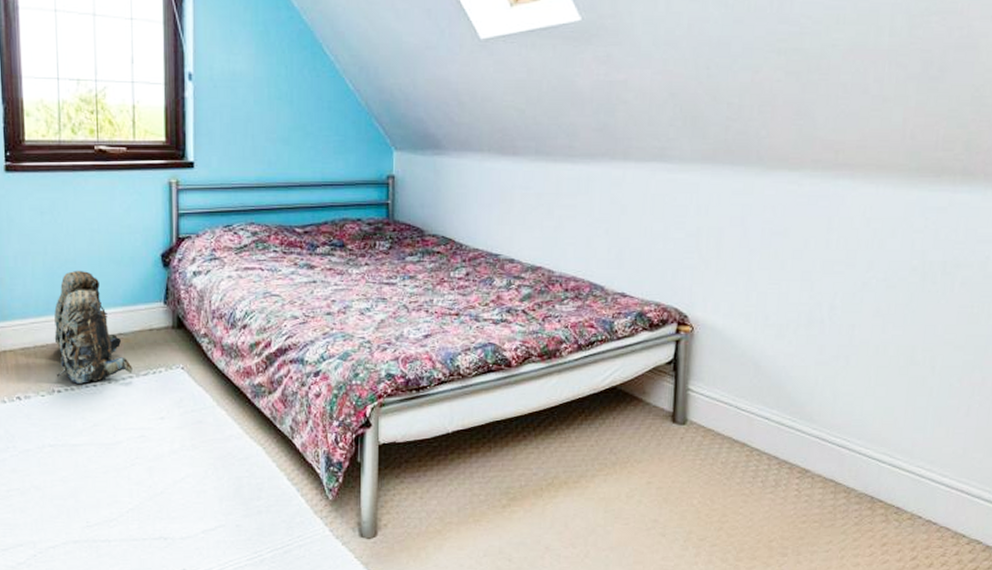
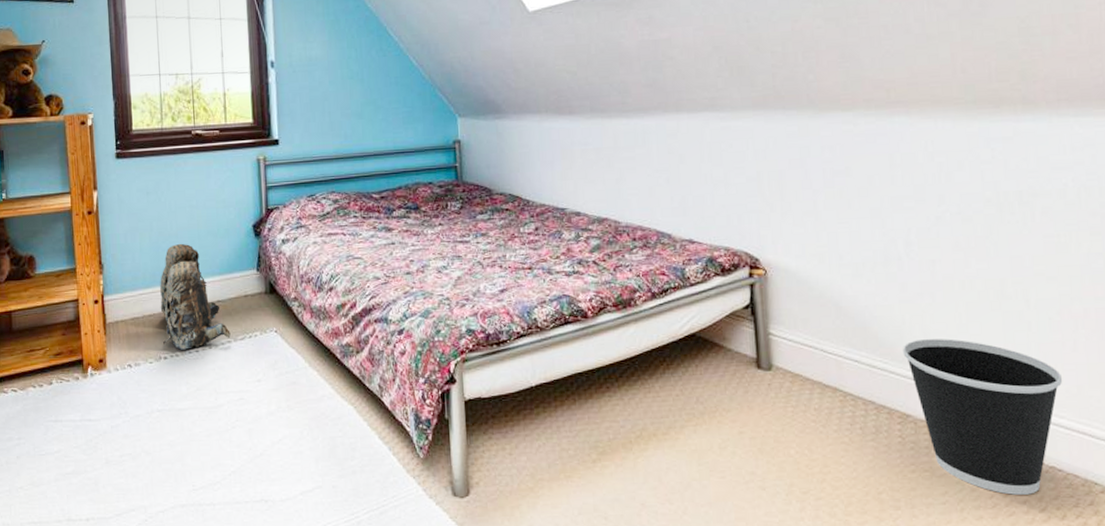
wastebasket: none [811,400,952,545] -> present [903,339,1063,495]

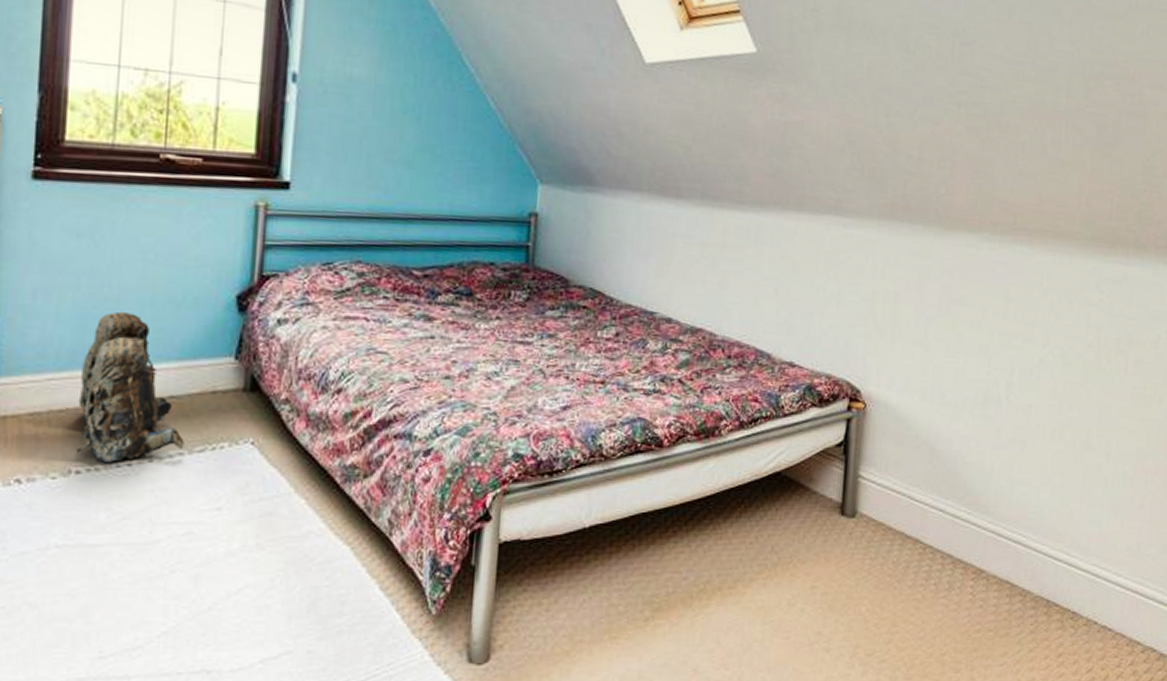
wastebasket: present [903,339,1063,495] -> none [987,490,1127,655]

